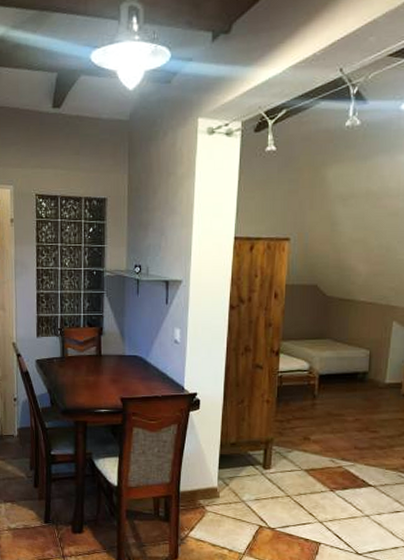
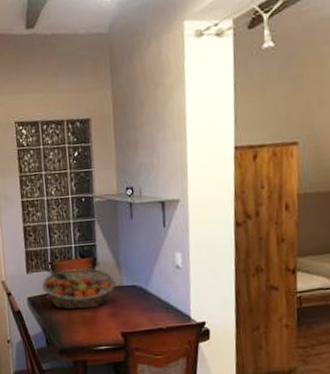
fruit basket: none [51,337,118,374] -> present [42,268,116,310]

